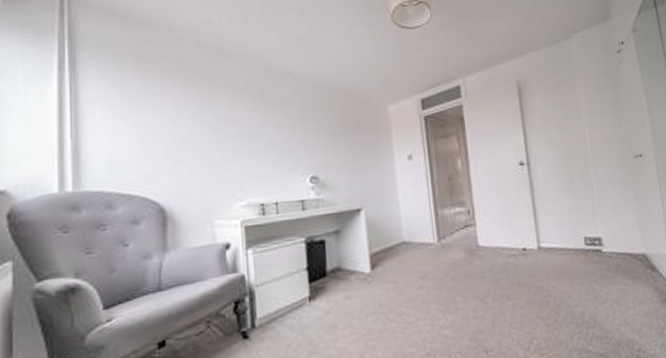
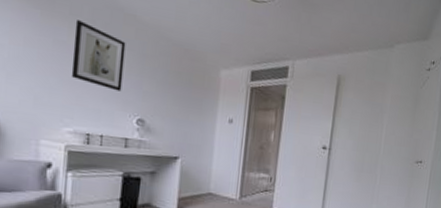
wall art: none [233,90,289,153] -> present [71,20,126,92]

